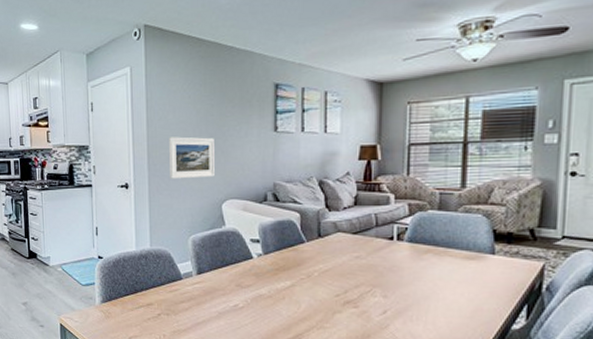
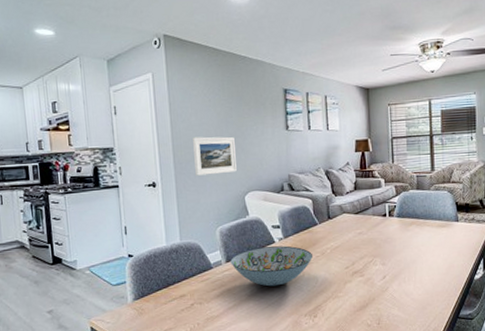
decorative bowl: none [202,262,296,307] -> present [230,246,312,287]

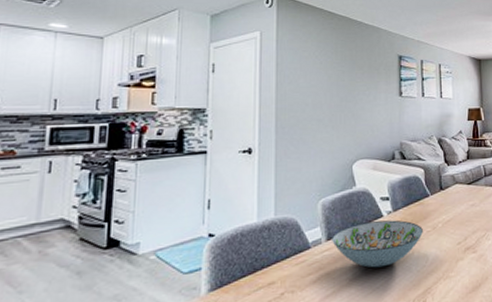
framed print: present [193,136,237,176] -> none [299,100,345,142]

